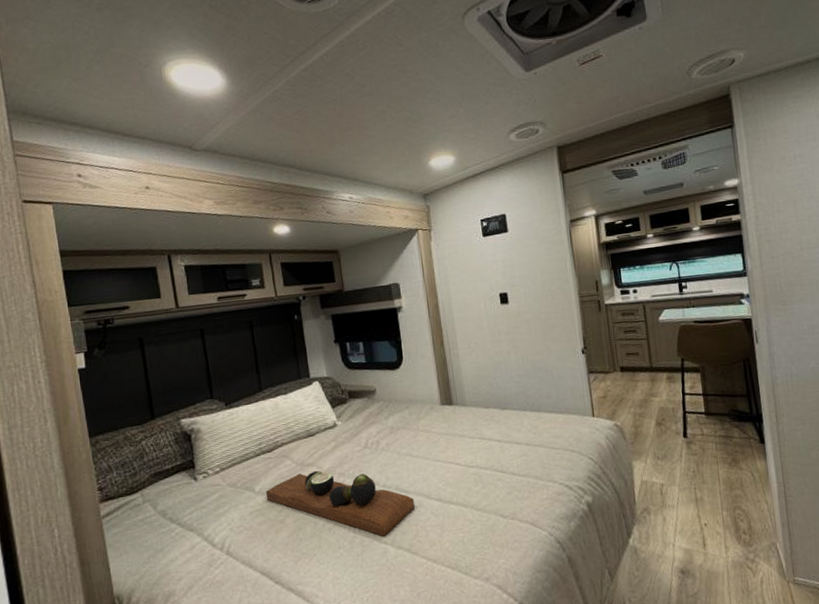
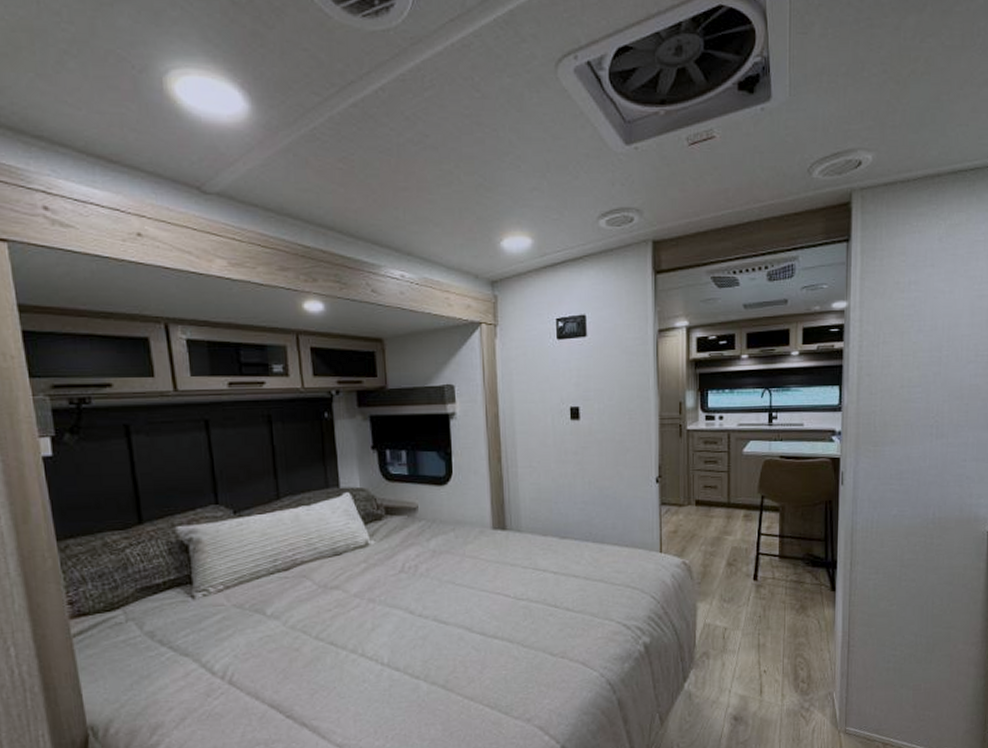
decorative tray: present [265,470,416,537] -> none [279,594,455,672]

